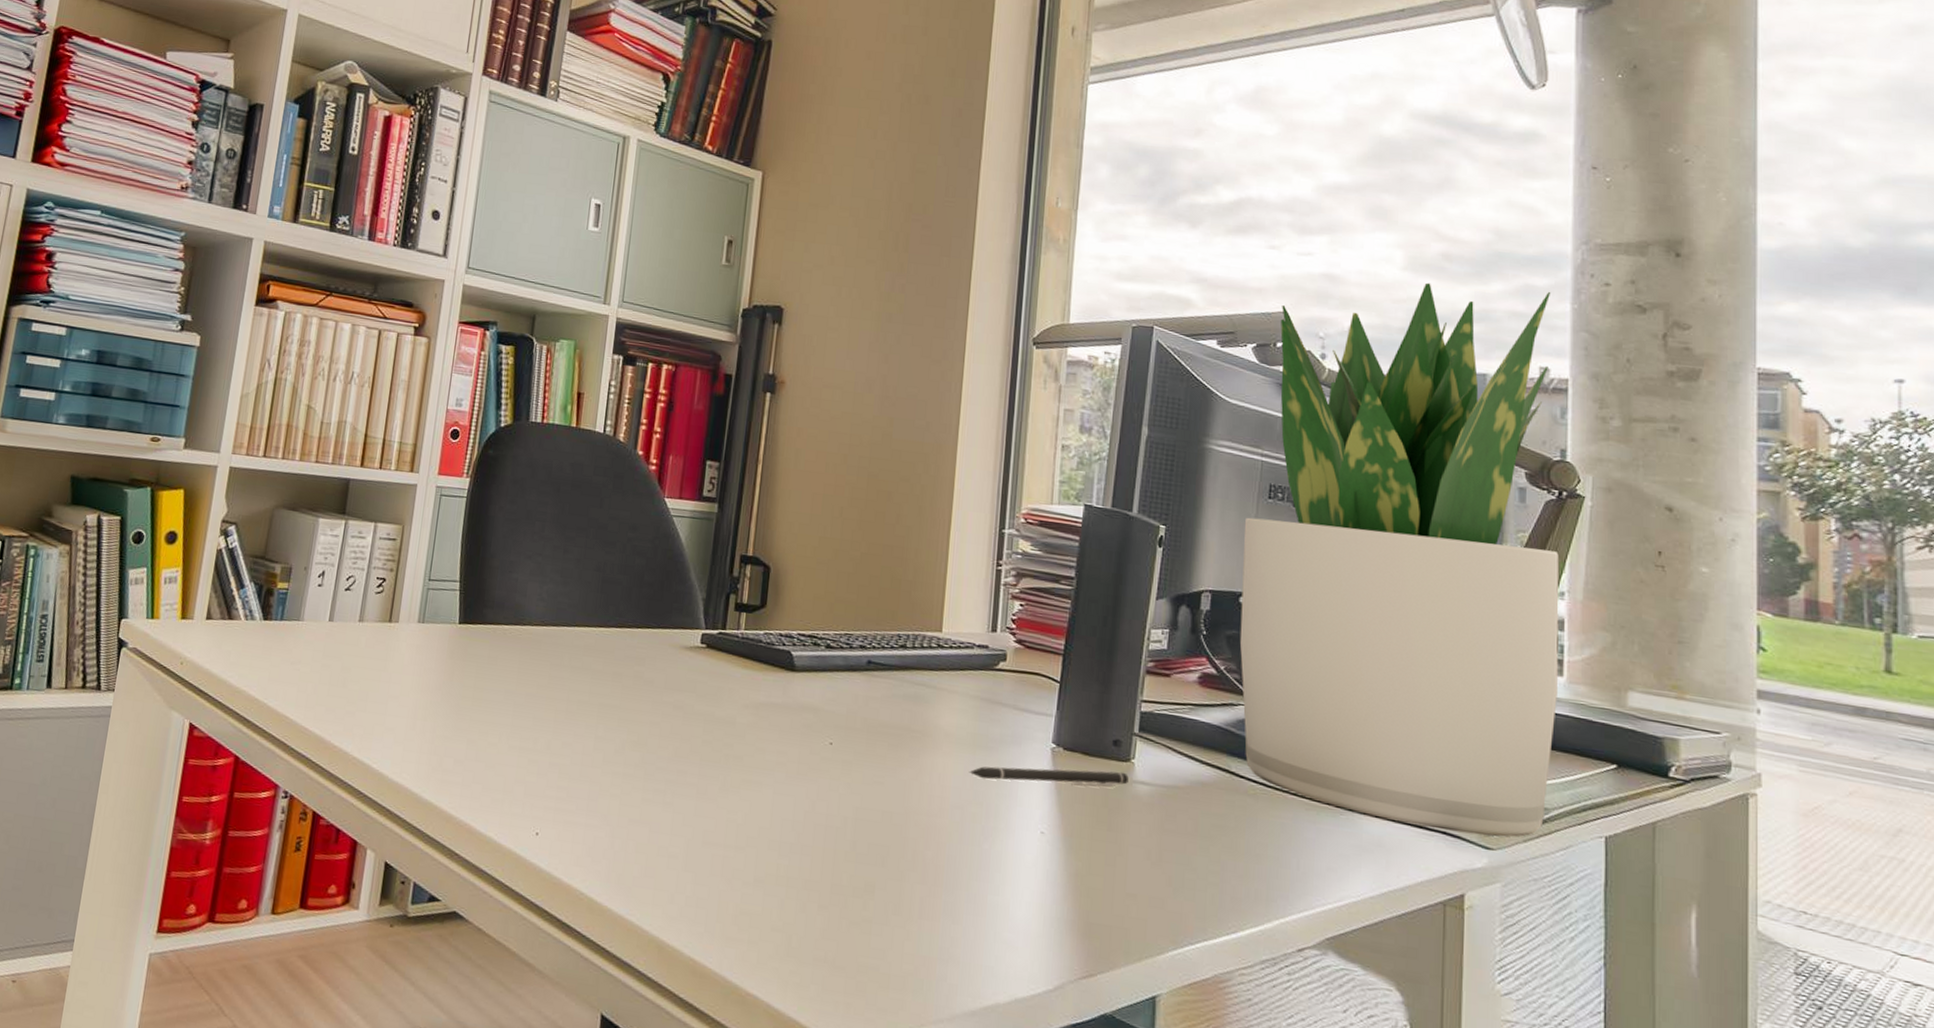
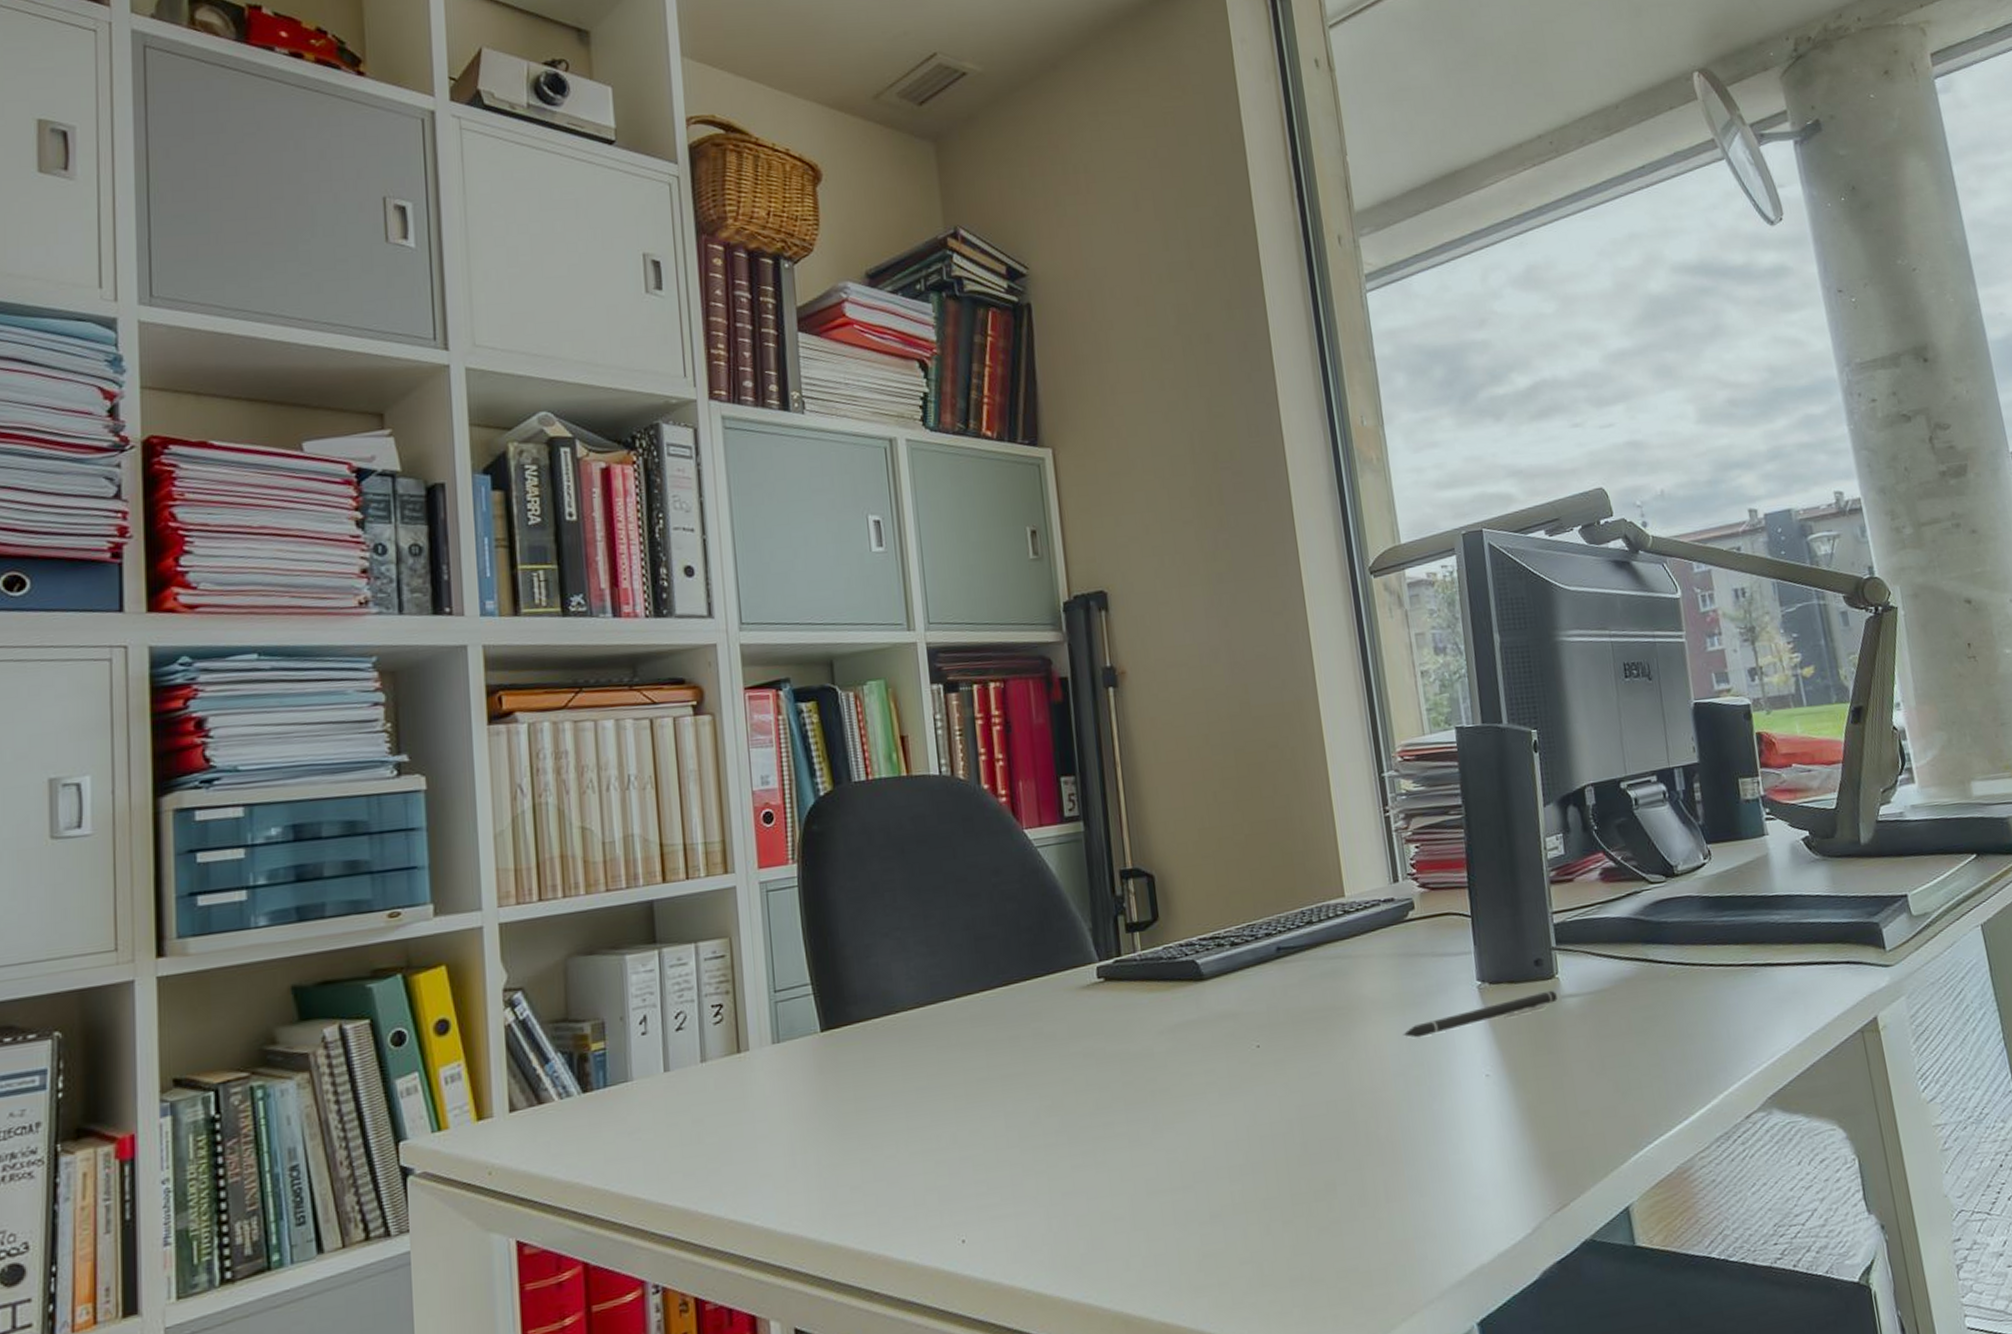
planter: present [1239,282,1559,837] -> none [1596,417,1928,966]

